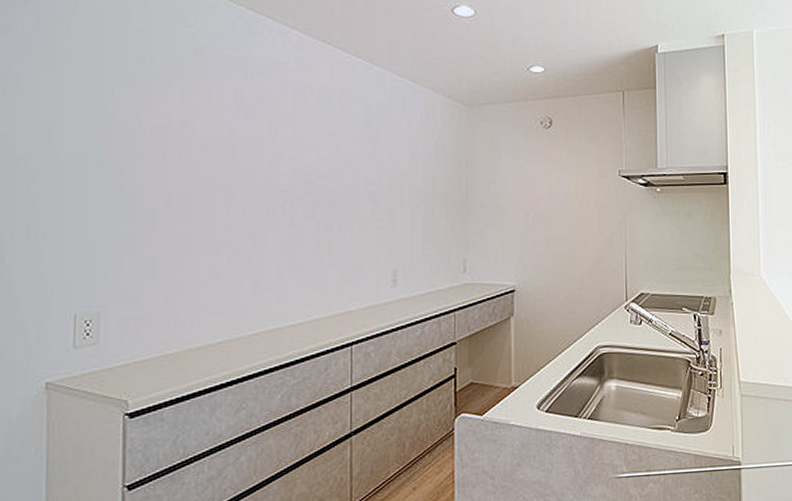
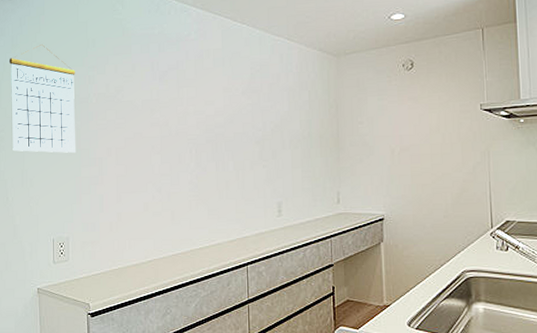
calendar: none [15,53,121,200] -> present [9,44,76,153]

